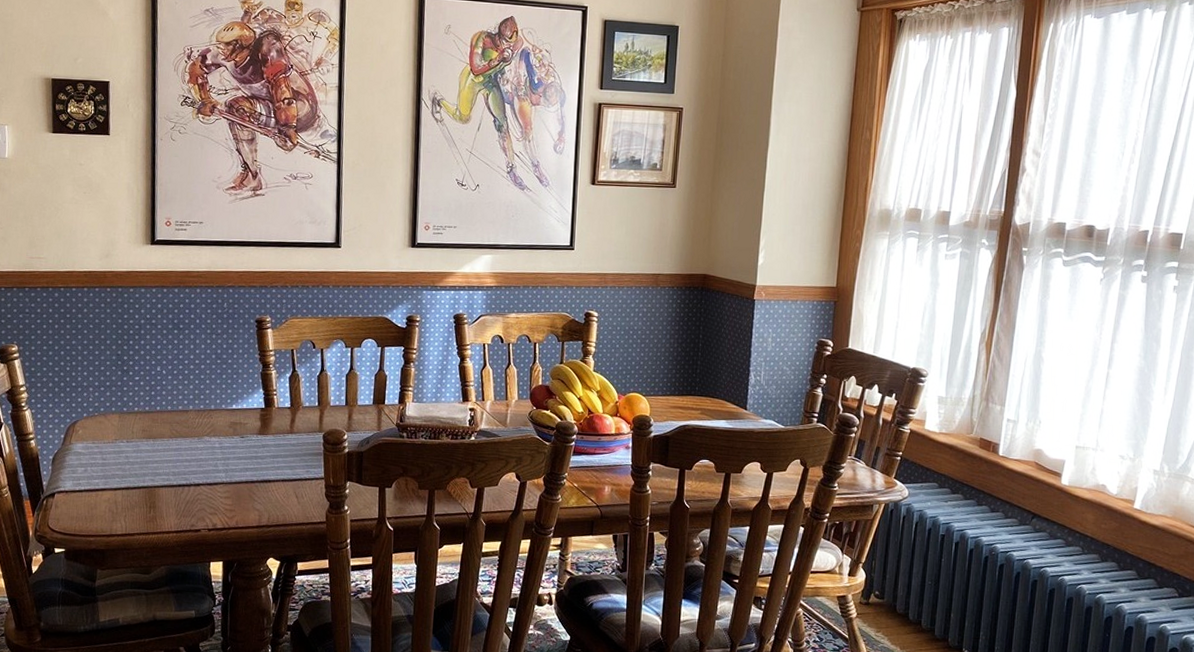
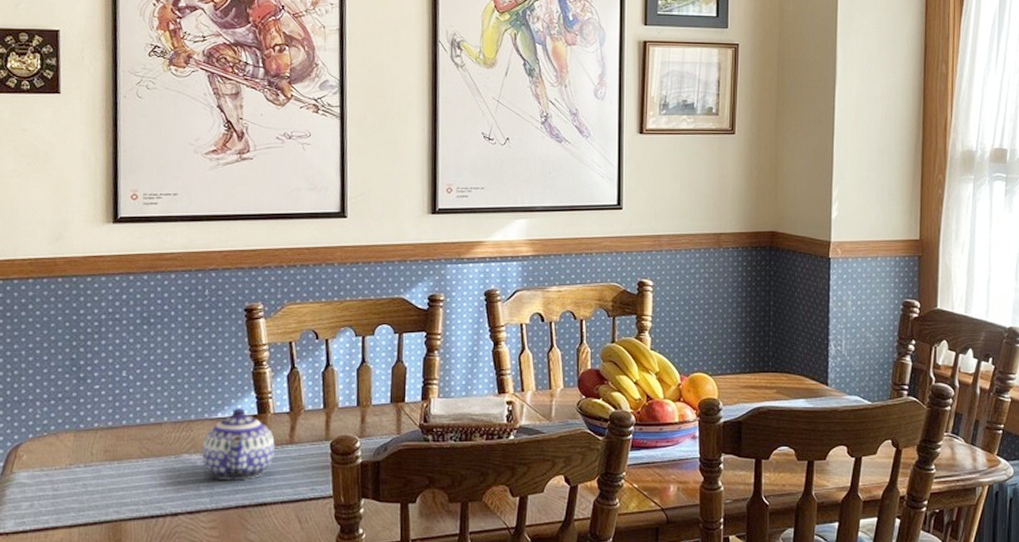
teapot: none [219,401,278,460] -> present [201,408,275,479]

